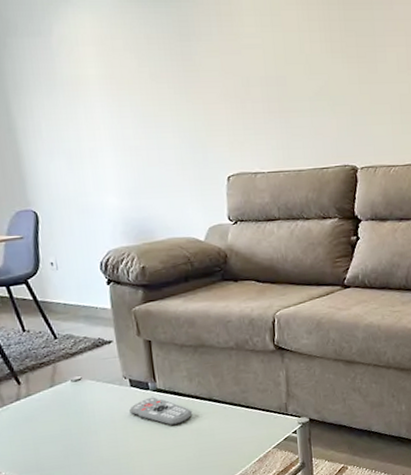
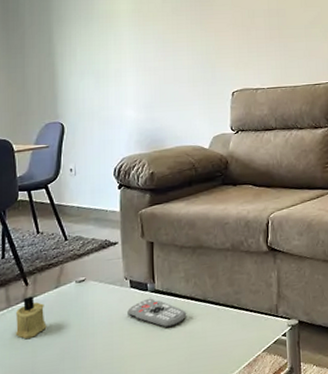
candle: none [12,395,46,437] -> present [15,296,47,340]

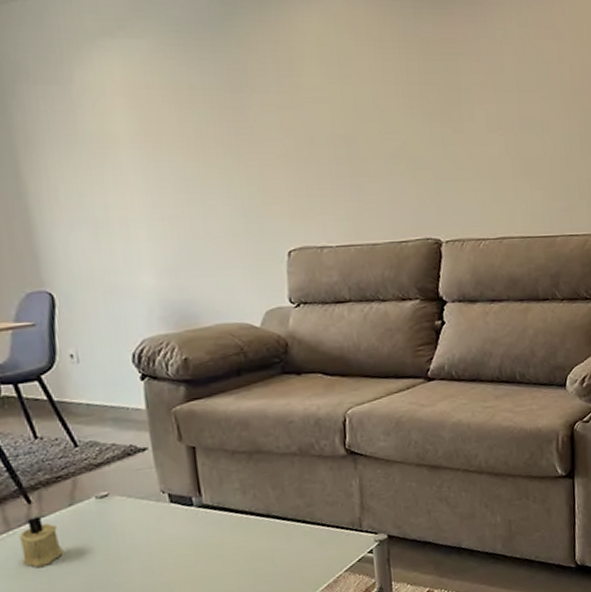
remote control: present [127,298,187,329] -> none [169,514,247,549]

